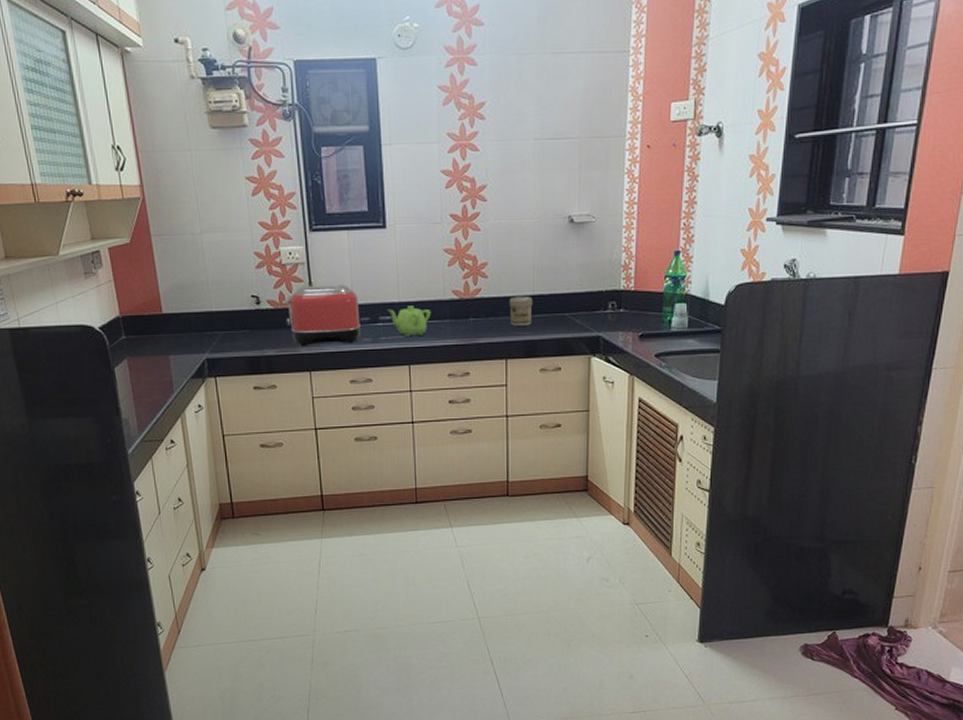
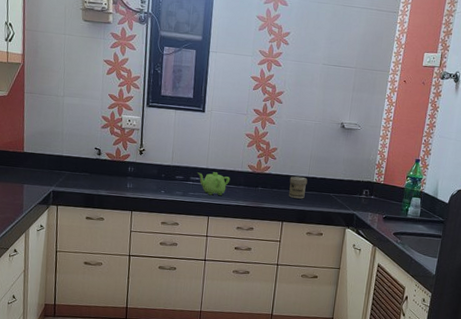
toaster: present [281,284,361,347] -> none [117,146,177,195]

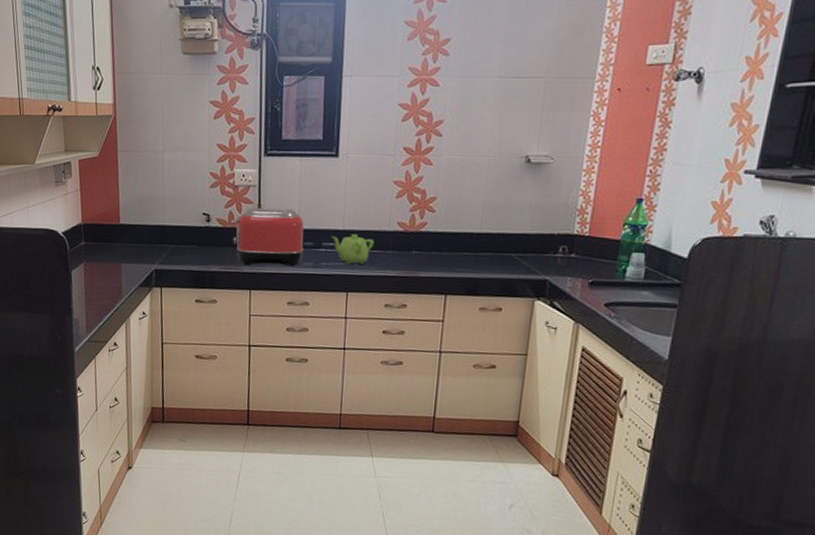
toaster: none [117,146,177,195] -> present [230,207,304,267]
jar: present [289,175,308,199] -> none [454,232,479,263]

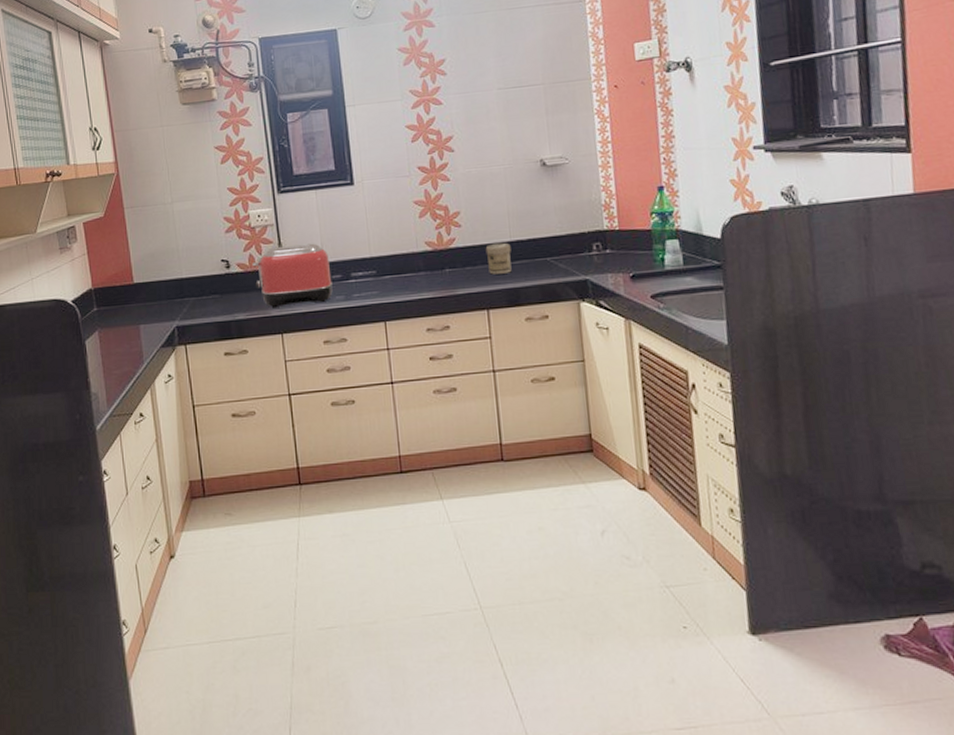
teapot: present [332,234,375,265] -> none [360,260,405,293]
jar: none [454,232,479,263] -> present [485,242,512,275]

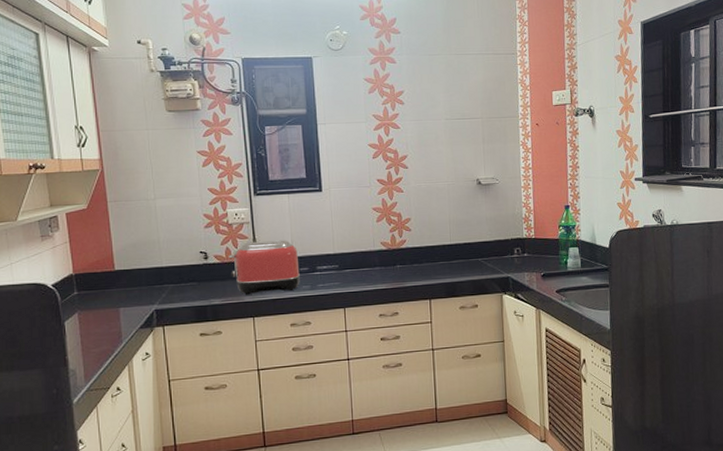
jar: present [485,242,512,275] -> none [430,245,451,271]

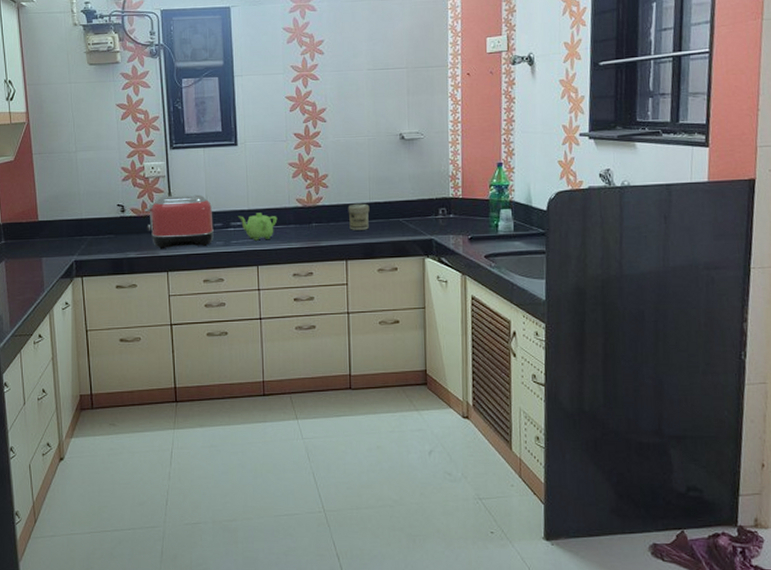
teapot: none [324,256,363,284] -> present [238,213,278,241]
jar: none [430,245,451,271] -> present [348,203,370,230]

